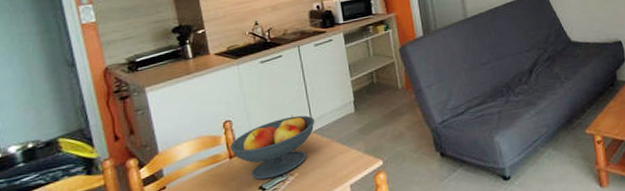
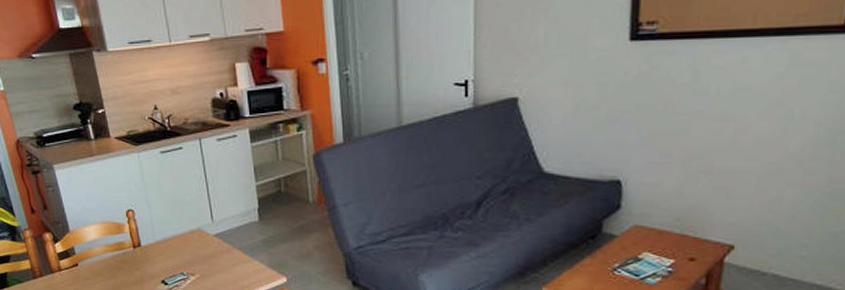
fruit bowl: present [229,115,315,180] -> none [132,214,216,275]

